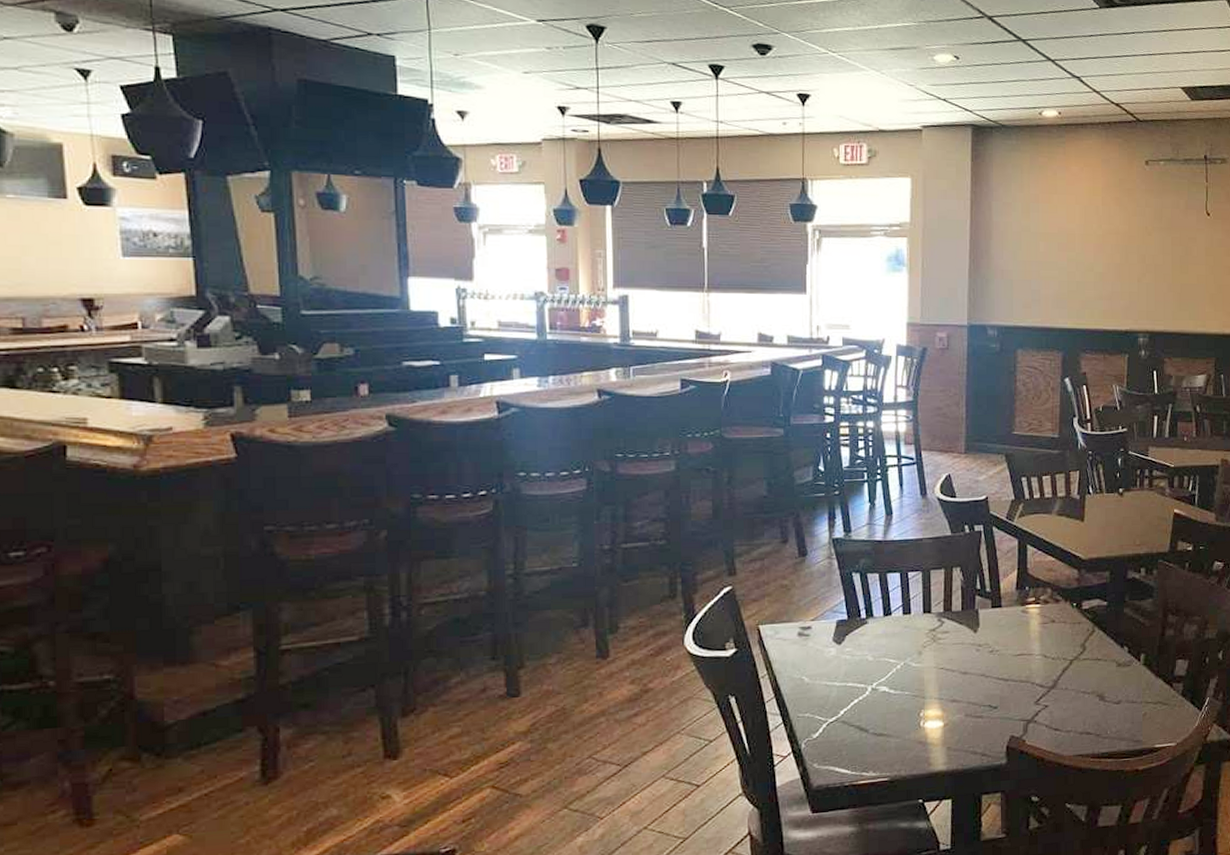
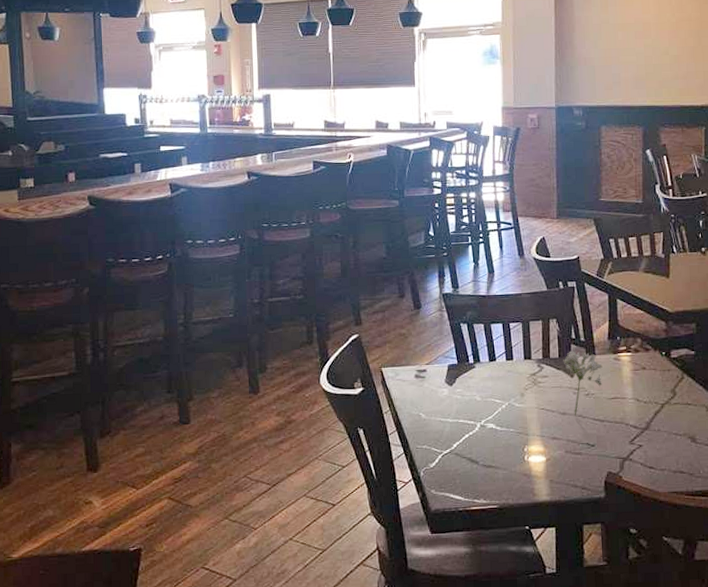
flower: none [966,603,1009,675] -> present [563,351,603,416]

